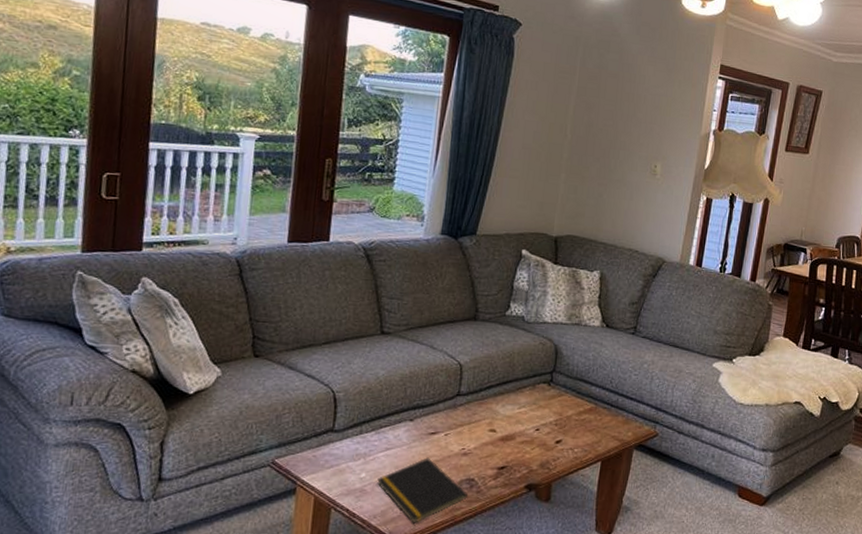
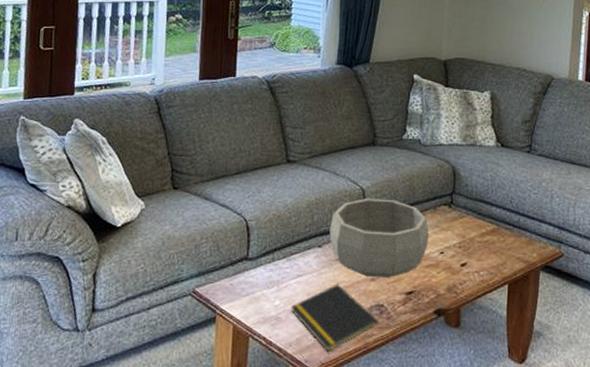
decorative bowl: none [422,373,526,453] -> present [329,198,429,278]

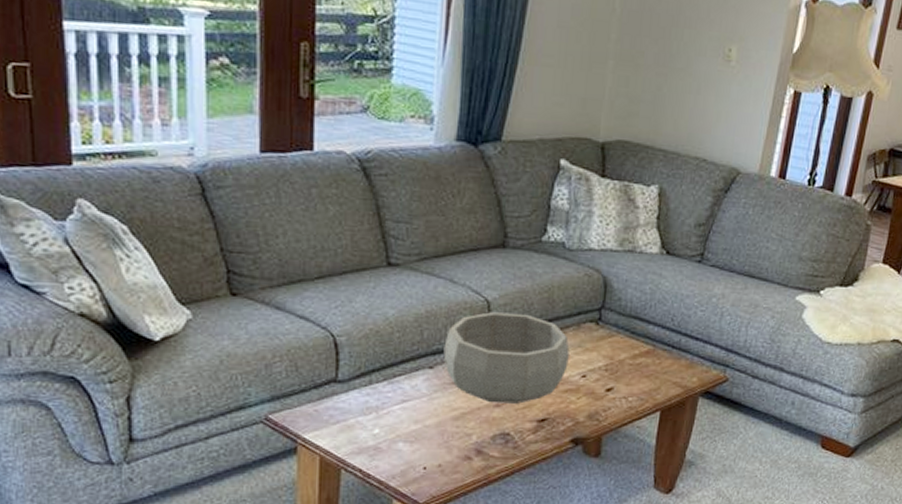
notepad: present [291,283,379,351] -> none [394,410,504,484]

